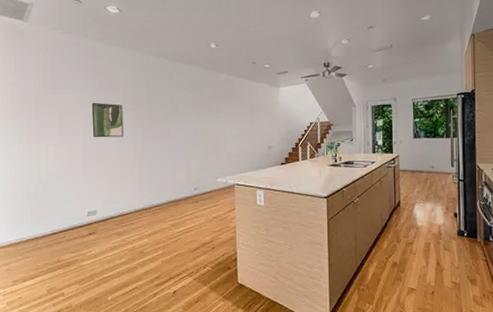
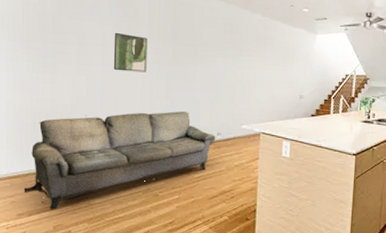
sofa: none [17,171,193,274] -> present [23,111,216,210]

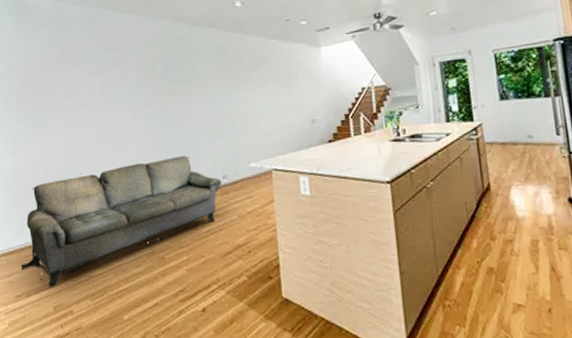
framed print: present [113,32,148,73] -> none [102,79,139,121]

